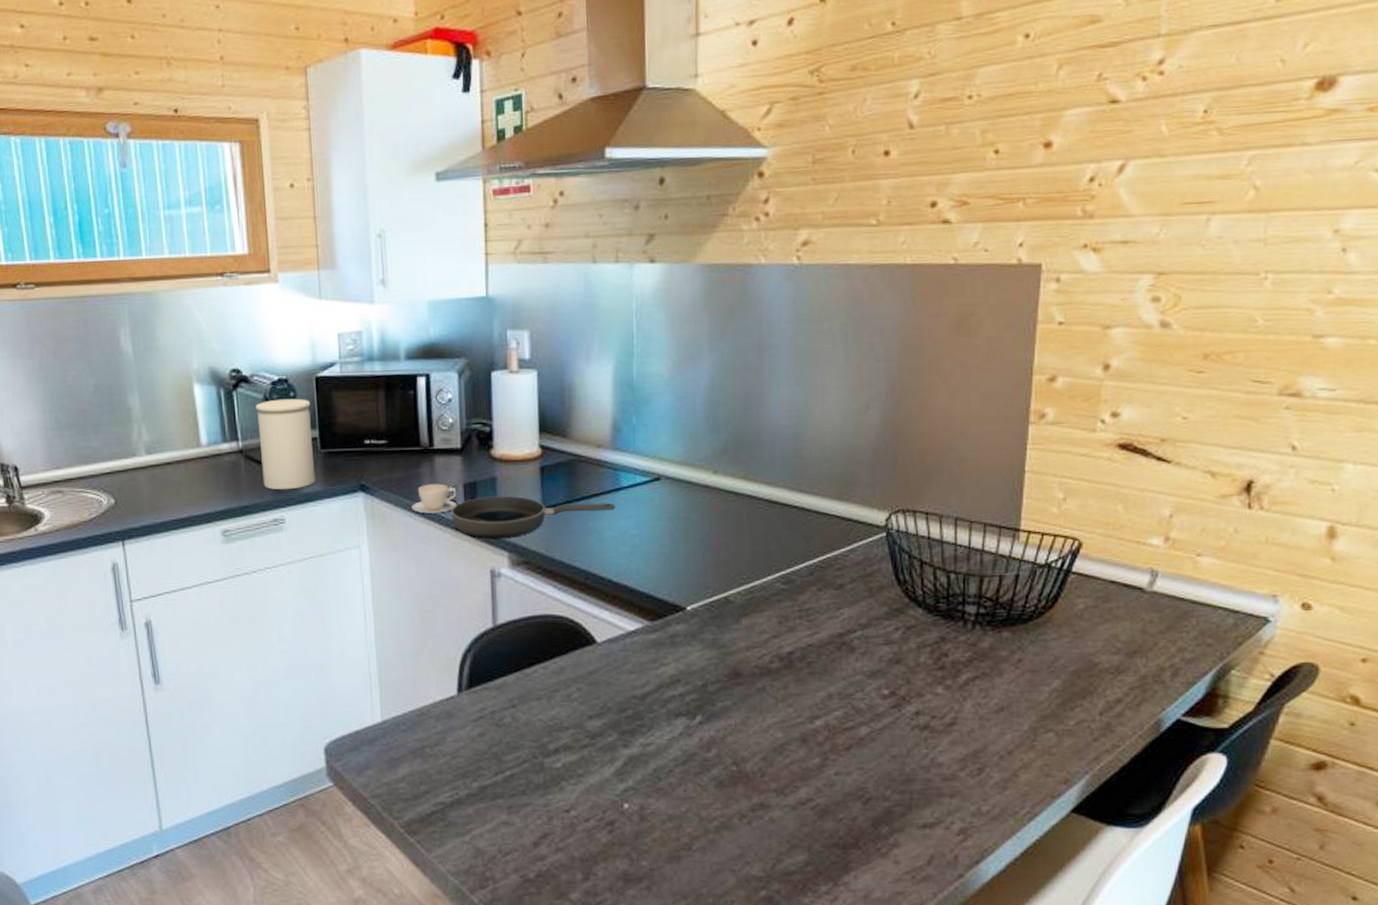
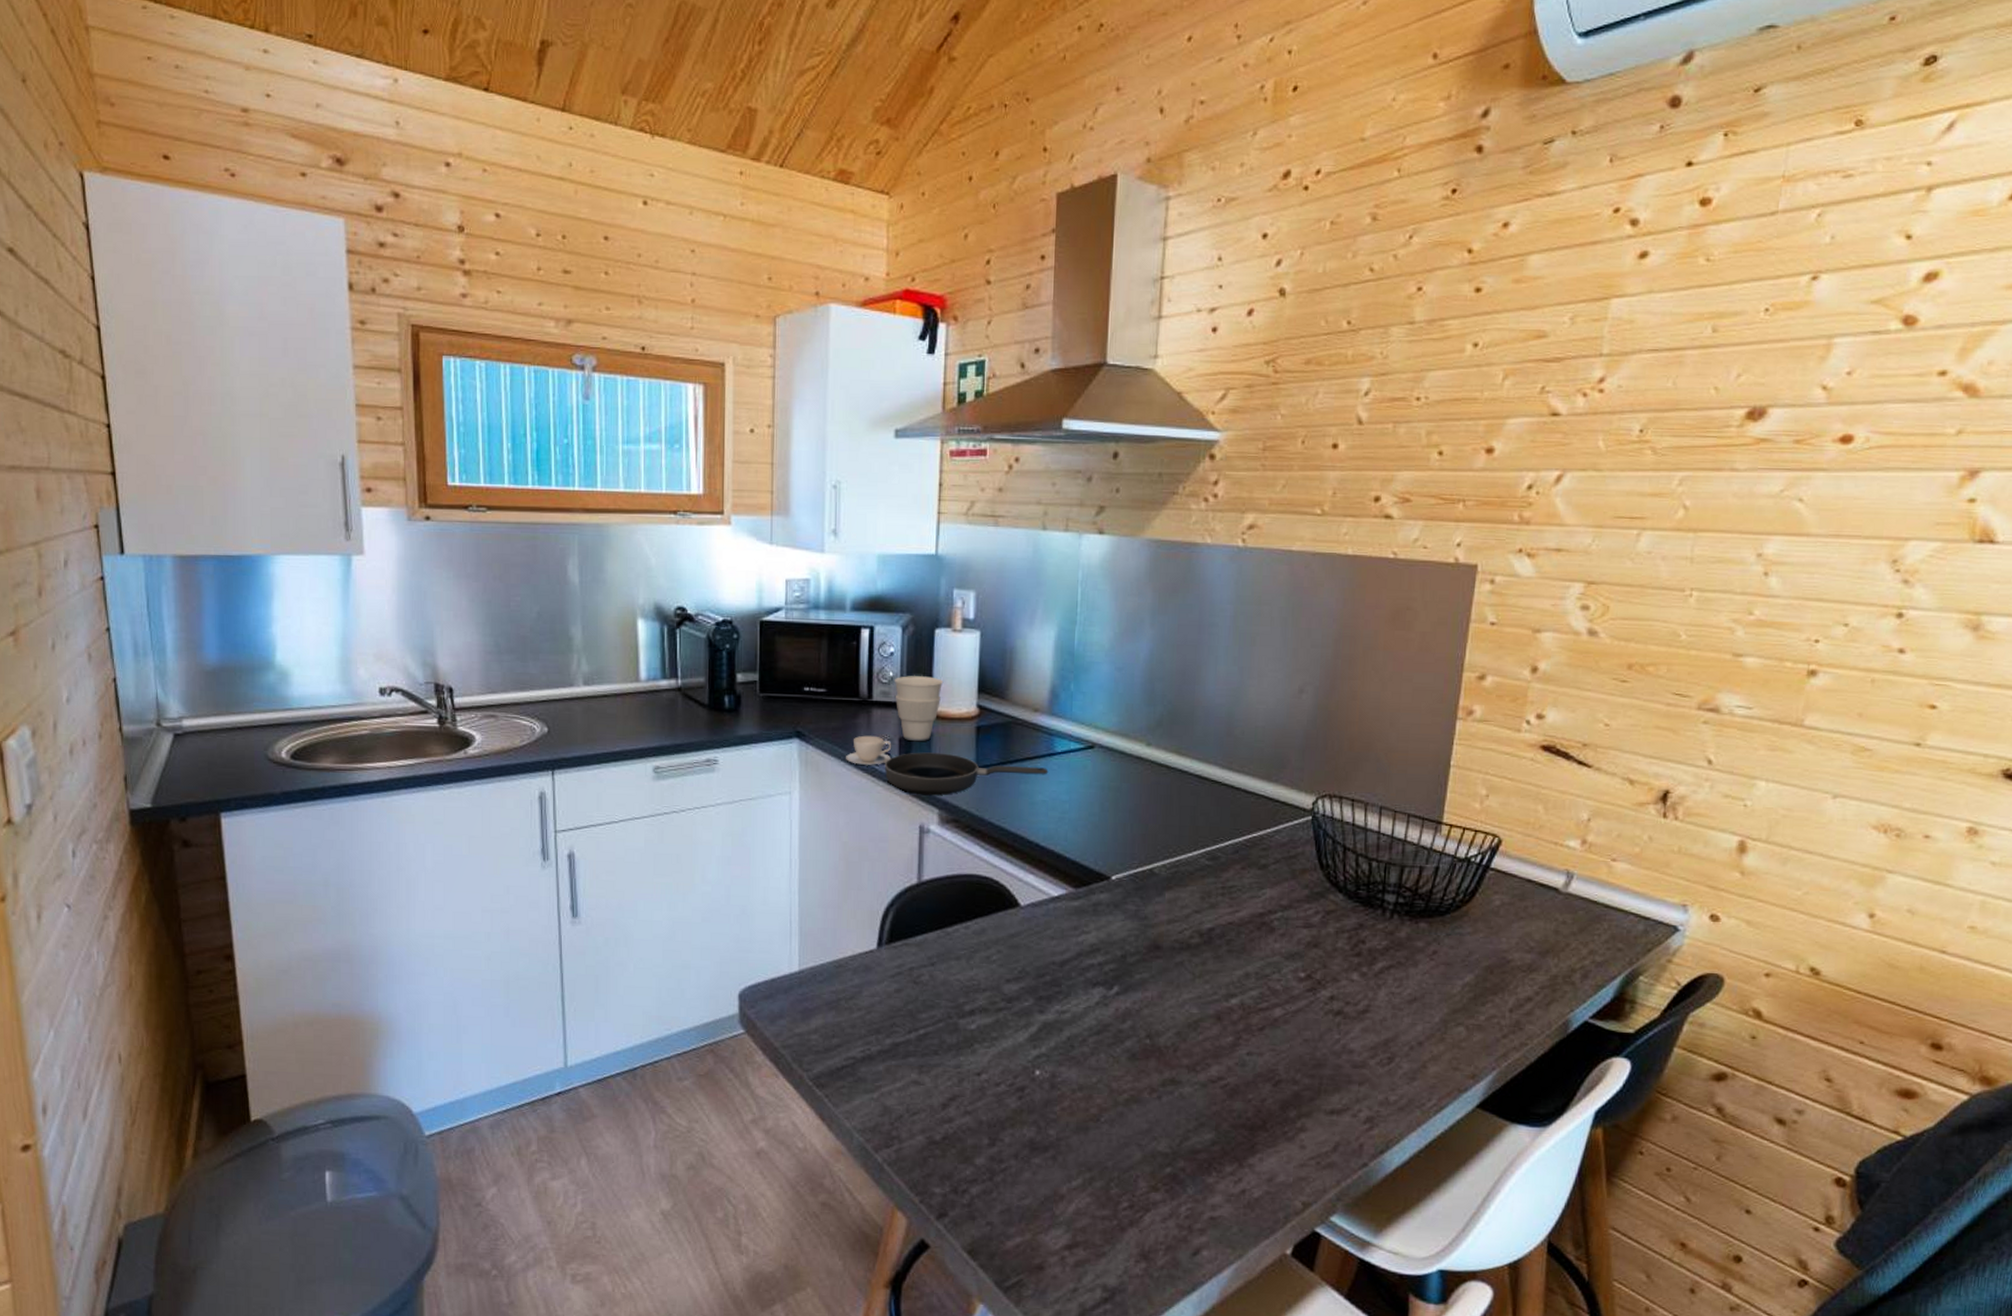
canister: present [255,398,316,490] -> none [698,640,753,731]
cup: none [454,420,504,487] -> present [894,676,944,742]

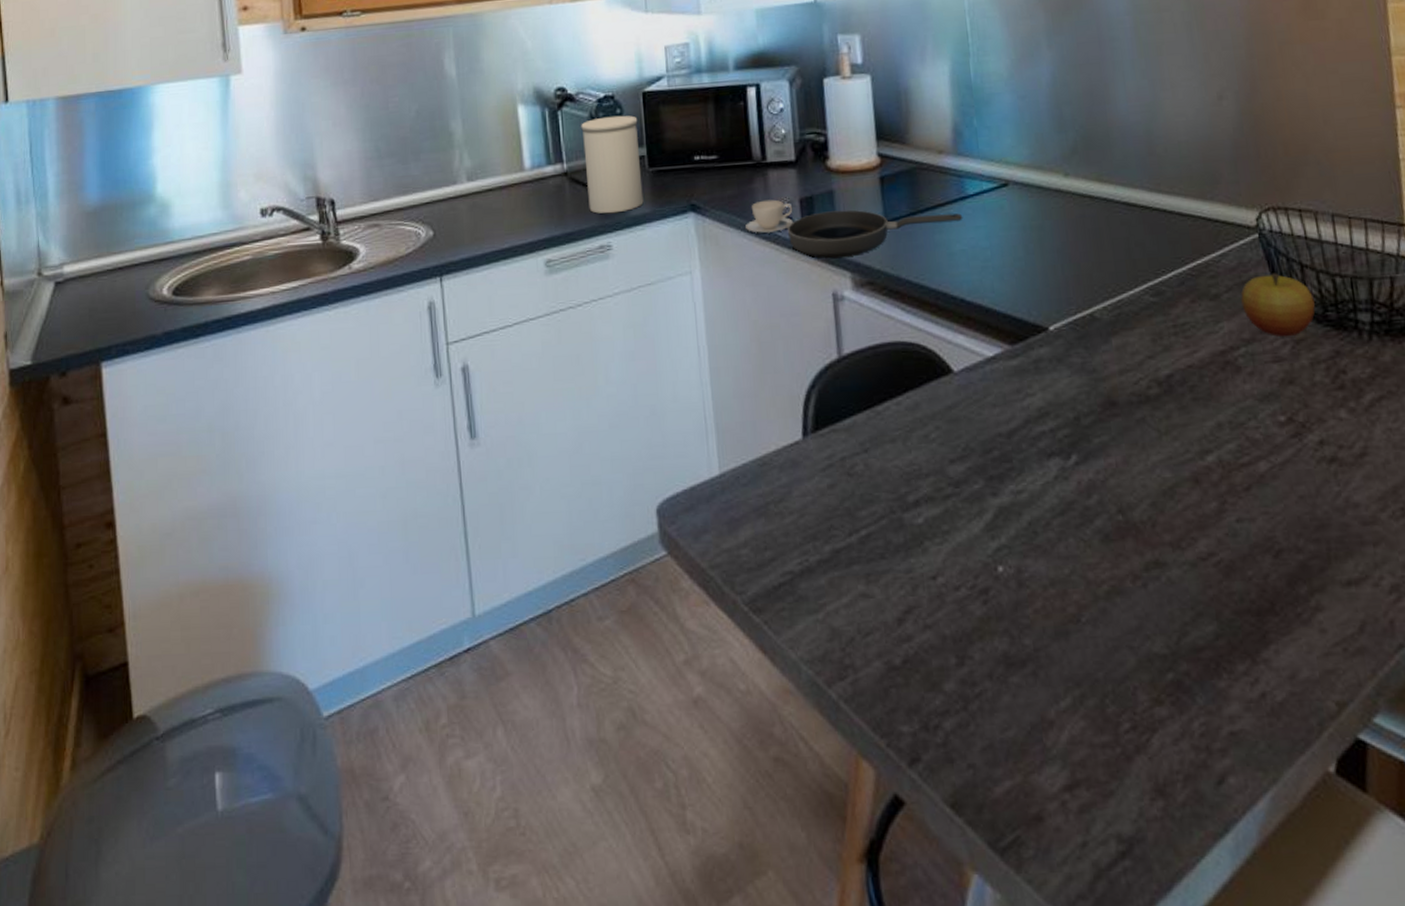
canister: none [698,640,753,731] -> present [581,115,644,214]
cup: present [894,676,944,742] -> none [787,129,839,202]
apple: none [1286,852,1350,908] -> present [1241,273,1316,337]

